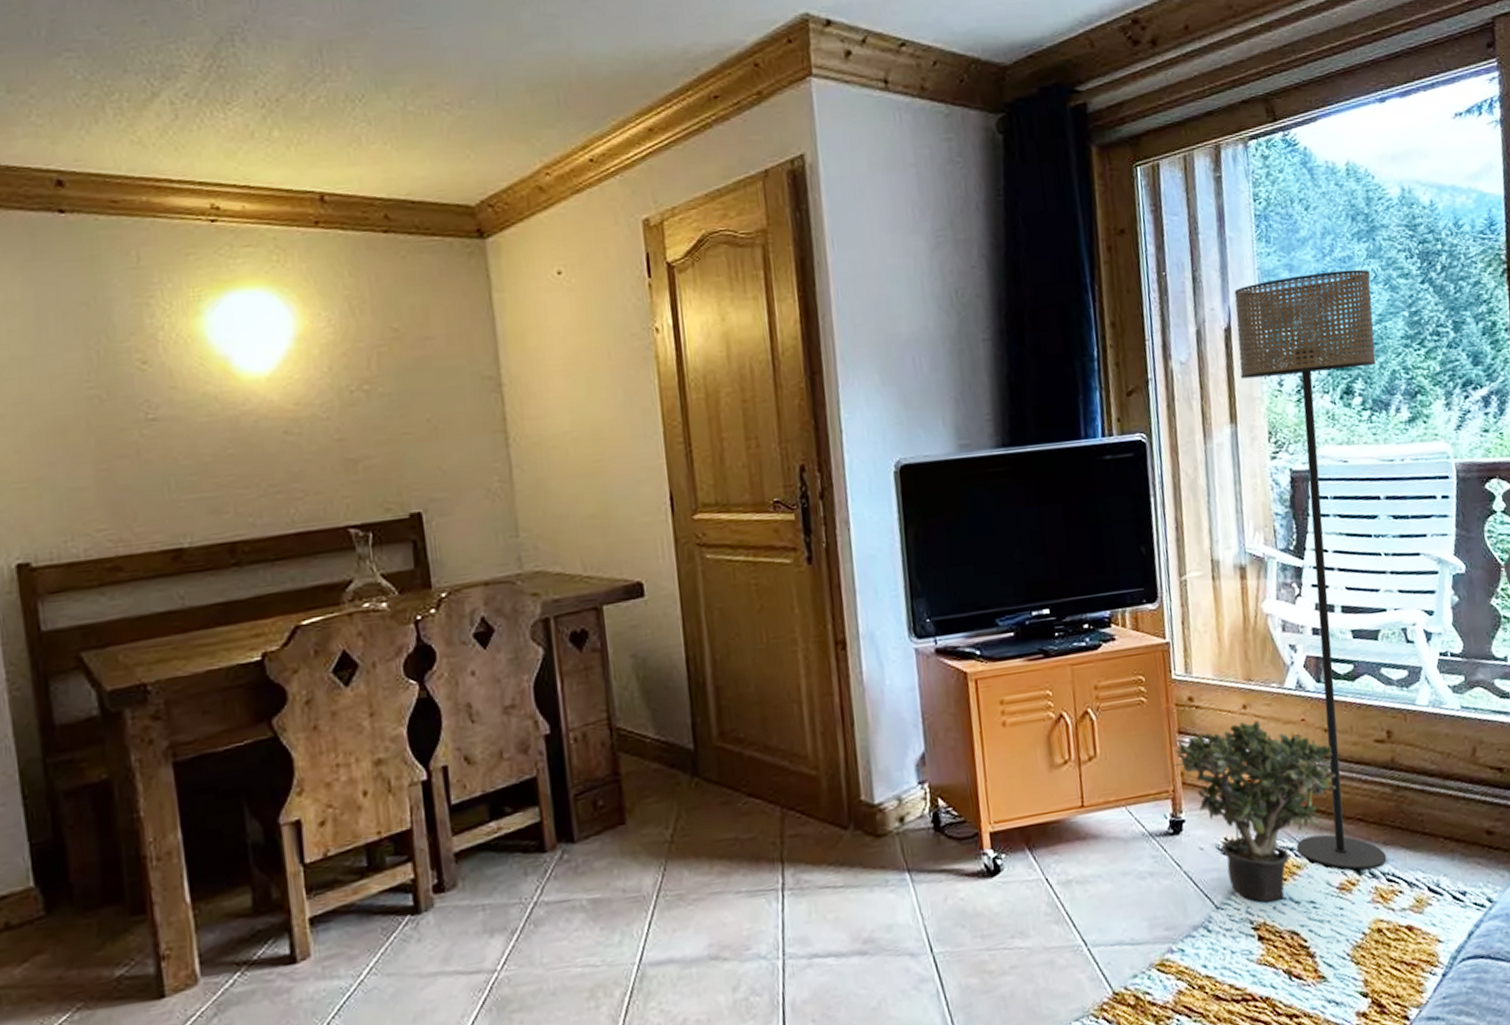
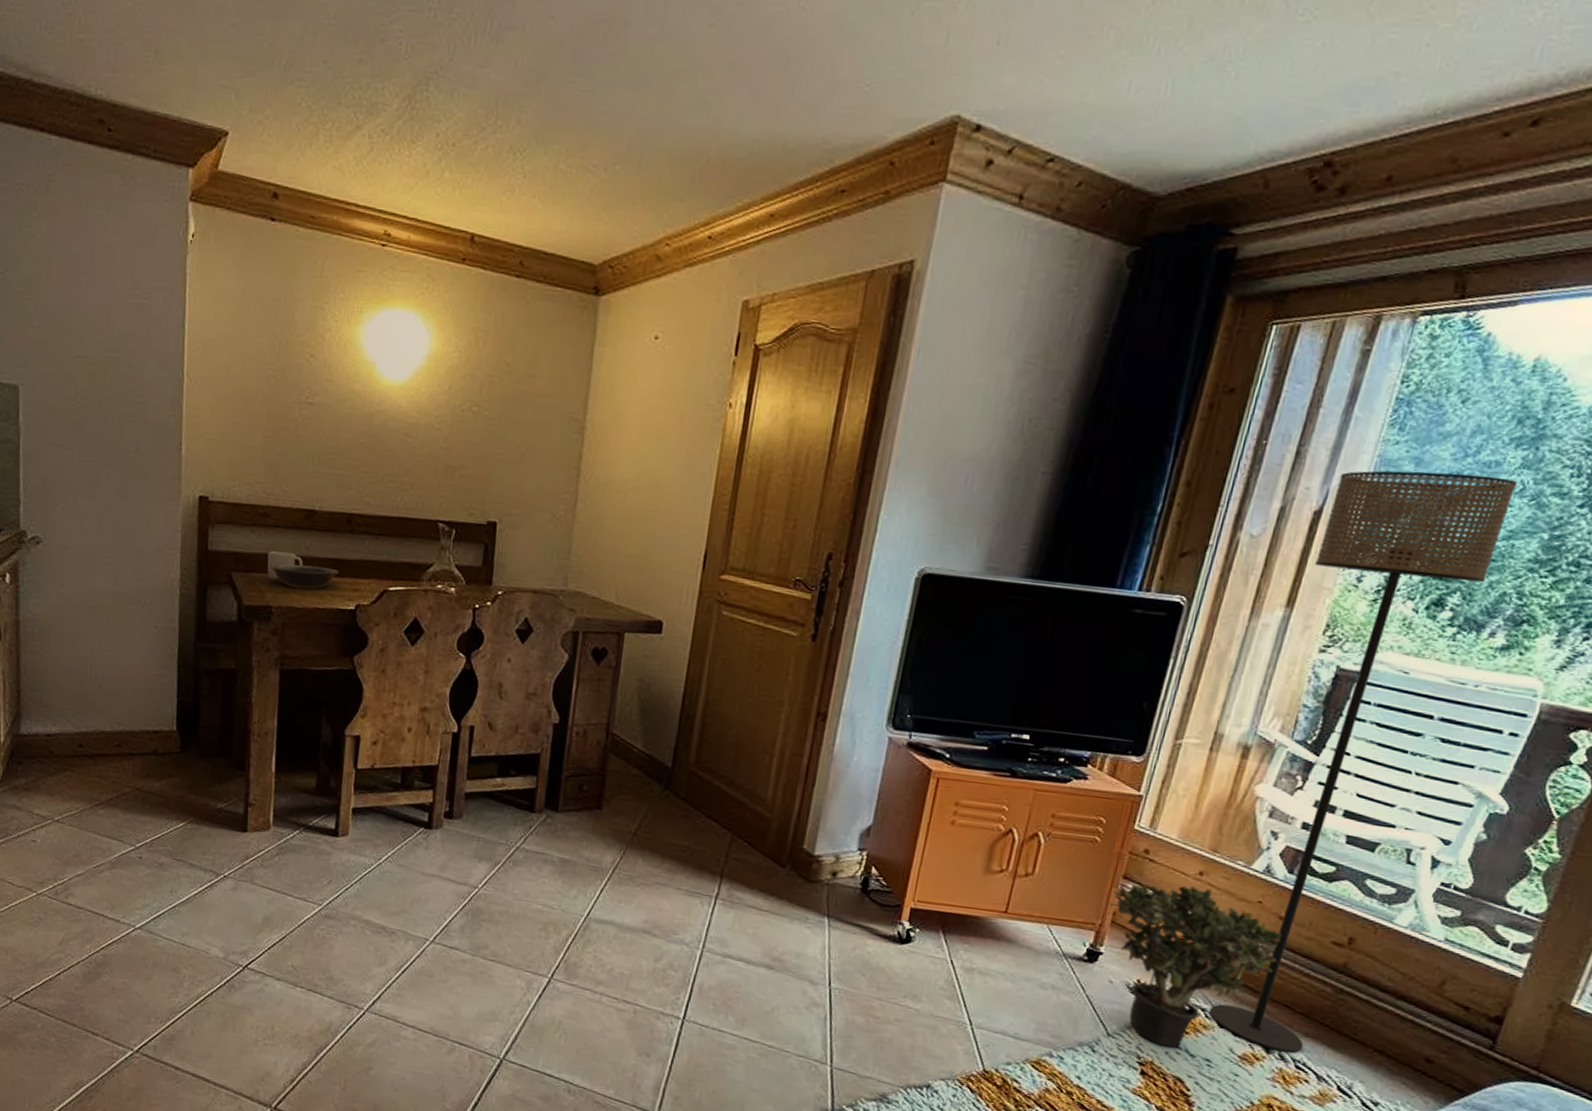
mug: none [128,607,181,650] -> present [267,551,304,581]
bowl: none [133,615,233,653] -> present [269,564,340,590]

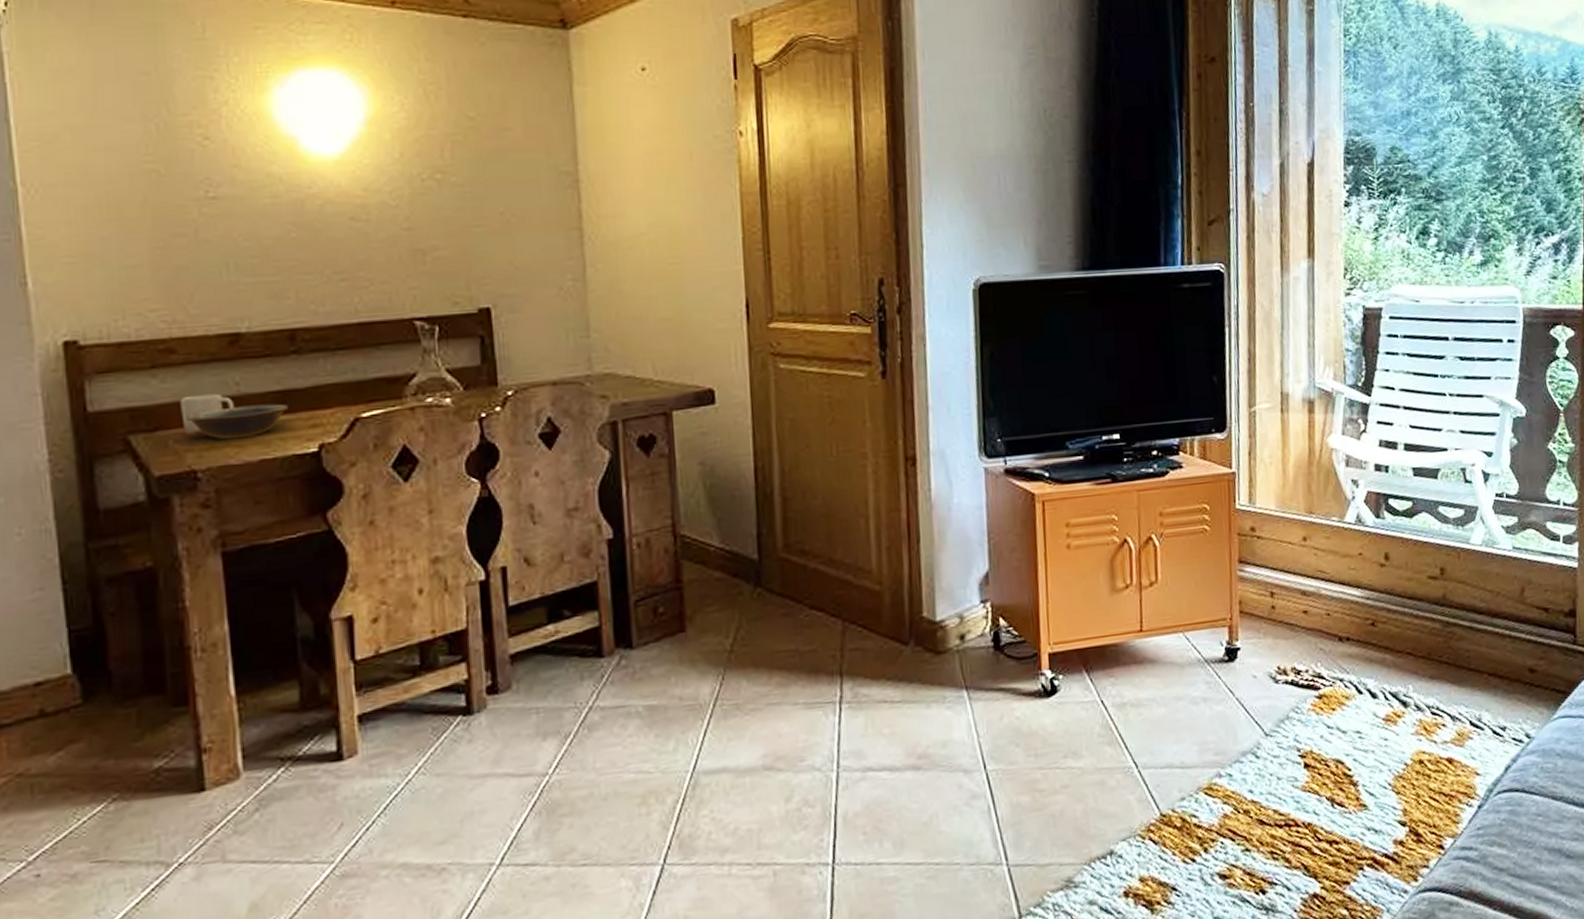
potted plant: present [1107,884,1281,1048] -> none [1232,554,1389,731]
floor lamp: present [1209,470,1518,1053] -> none [1319,110,1453,703]

